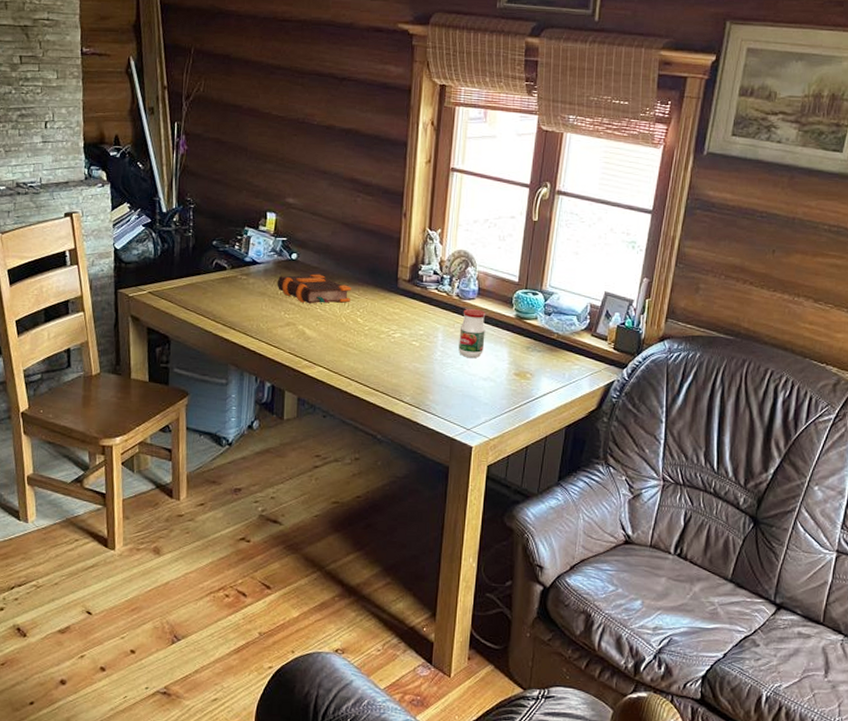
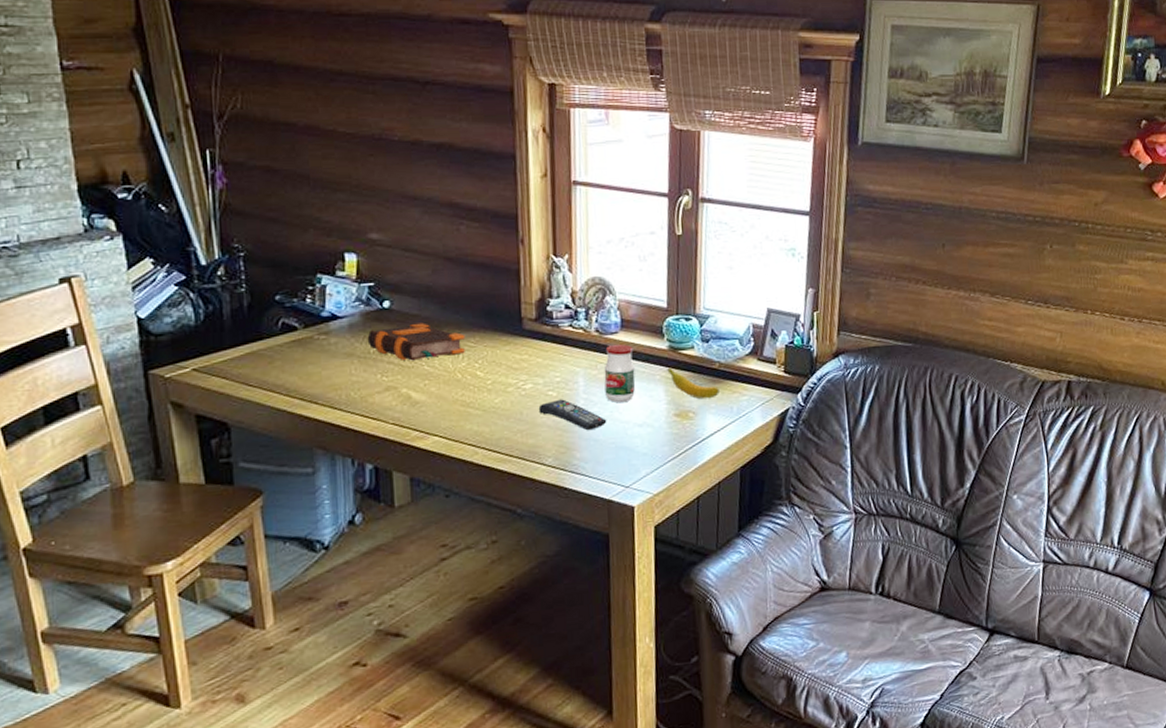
remote control: none [403,349,458,378] -> present [538,399,607,431]
banana: none [512,333,555,364] -> present [667,367,719,399]

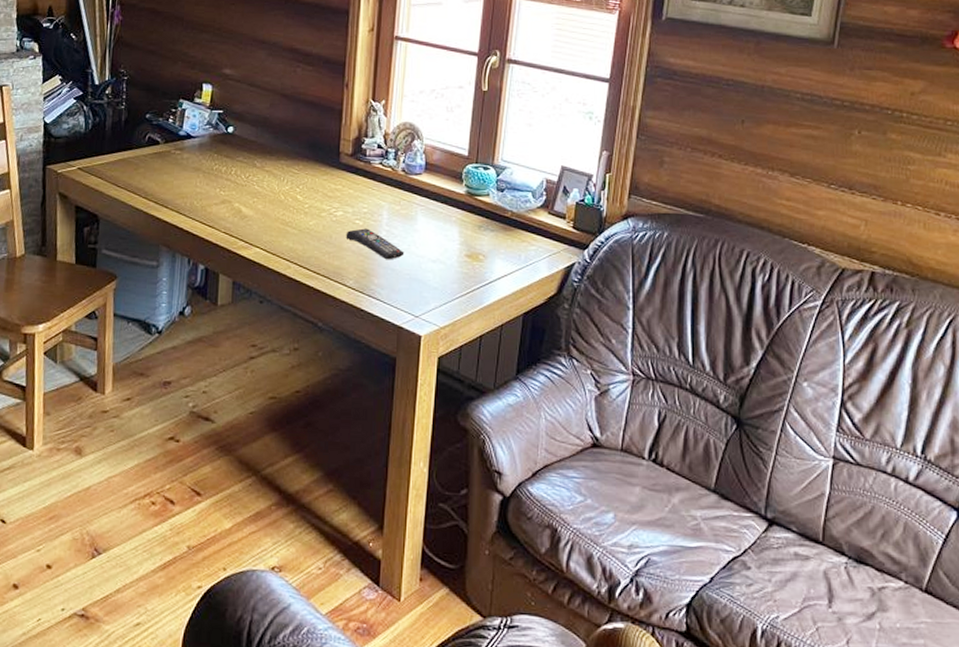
bible: present [367,322,466,361] -> none [212,148,291,180]
jar: present [604,344,636,403] -> none [405,185,434,239]
banana: present [667,367,719,399] -> none [463,211,509,245]

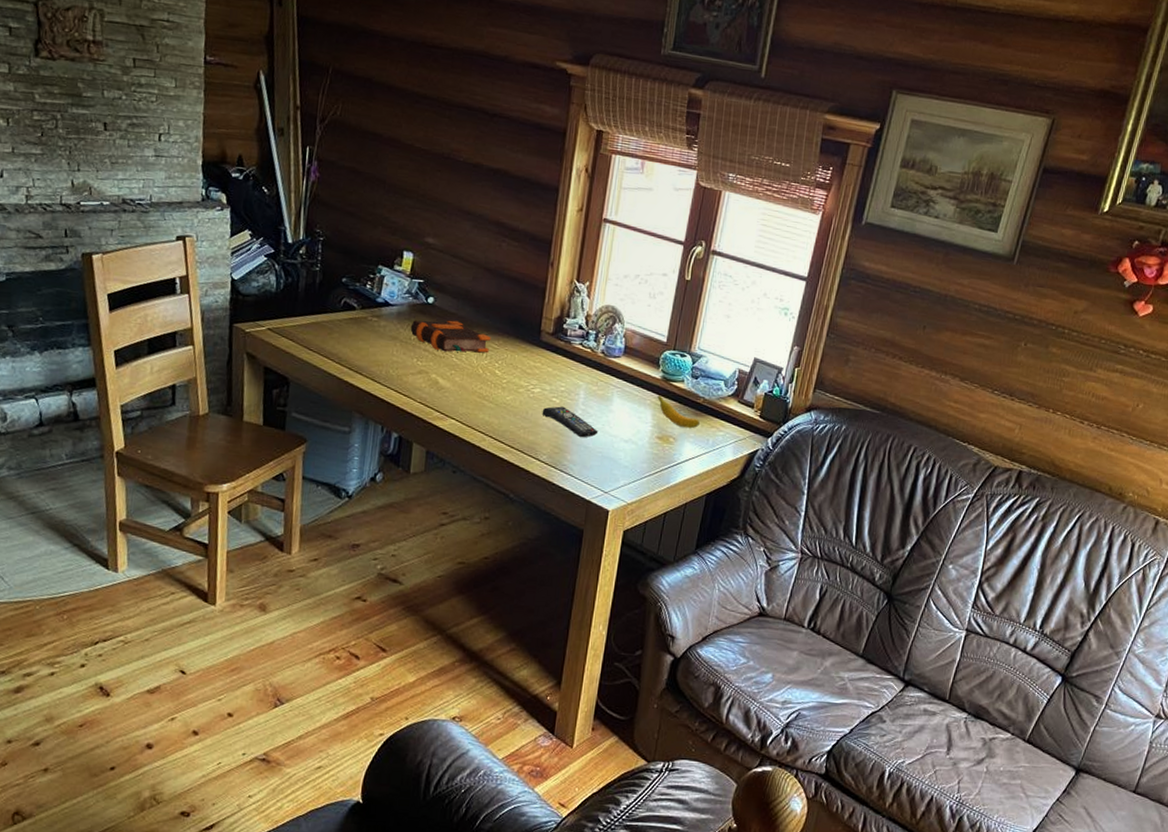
bible: none [212,148,291,180] -> present [410,320,491,353]
banana: none [463,211,509,245] -> present [657,395,700,429]

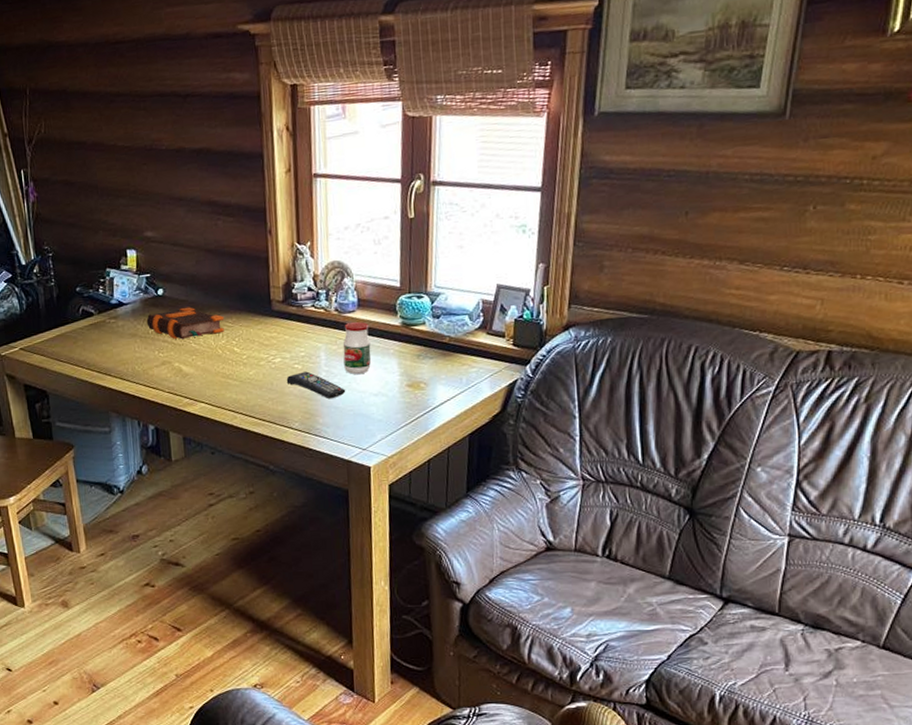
jar: none [600,367,631,419] -> present [342,322,371,375]
banana: present [657,395,700,429] -> none [400,342,449,371]

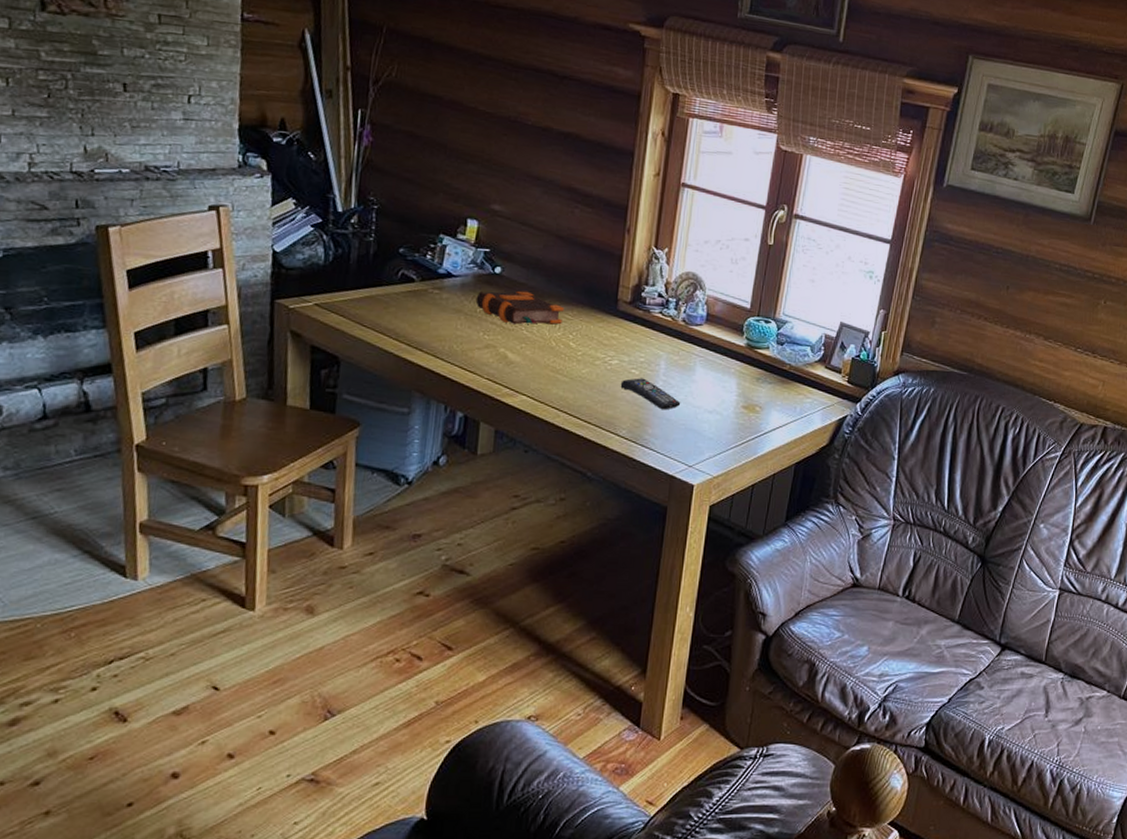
jar: present [342,322,371,375] -> none [683,336,714,389]

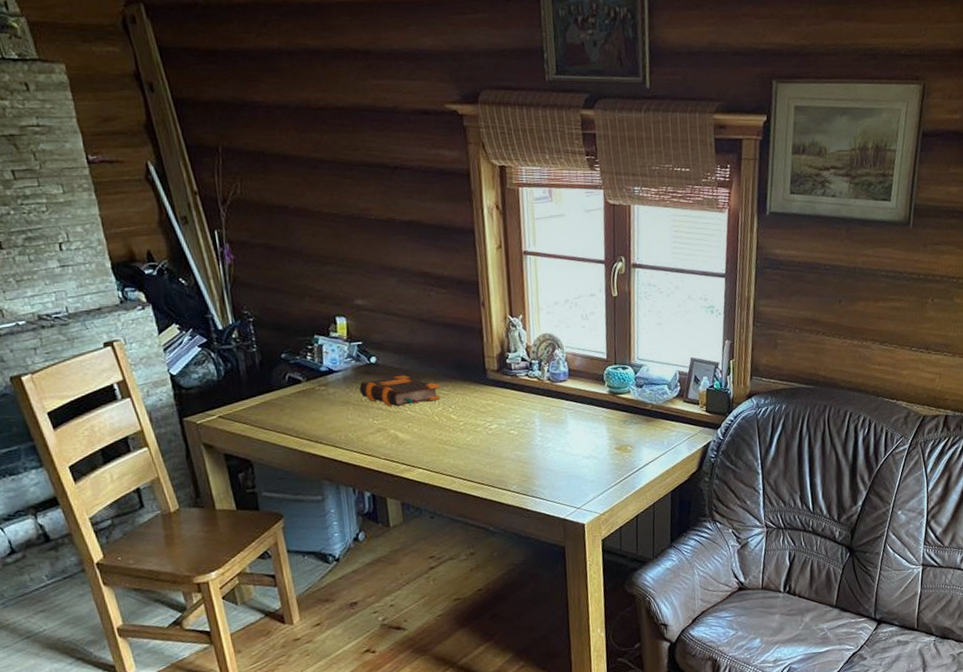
remote control: present [620,378,681,410] -> none [503,436,560,463]

